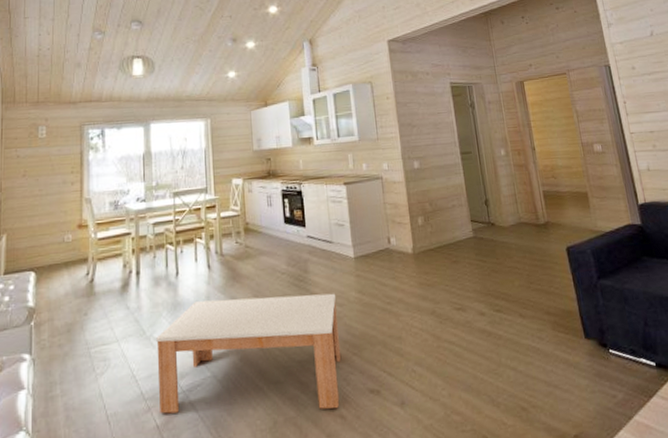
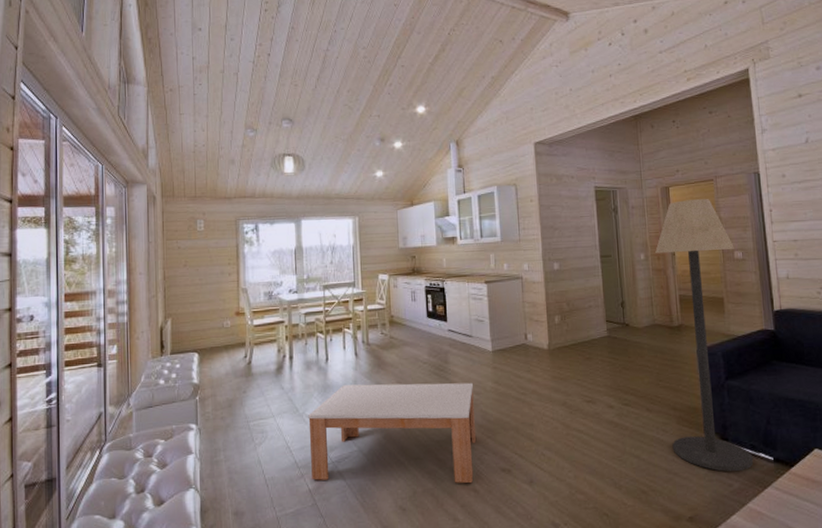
floor lamp: none [515,92,636,381] -> present [655,198,754,471]

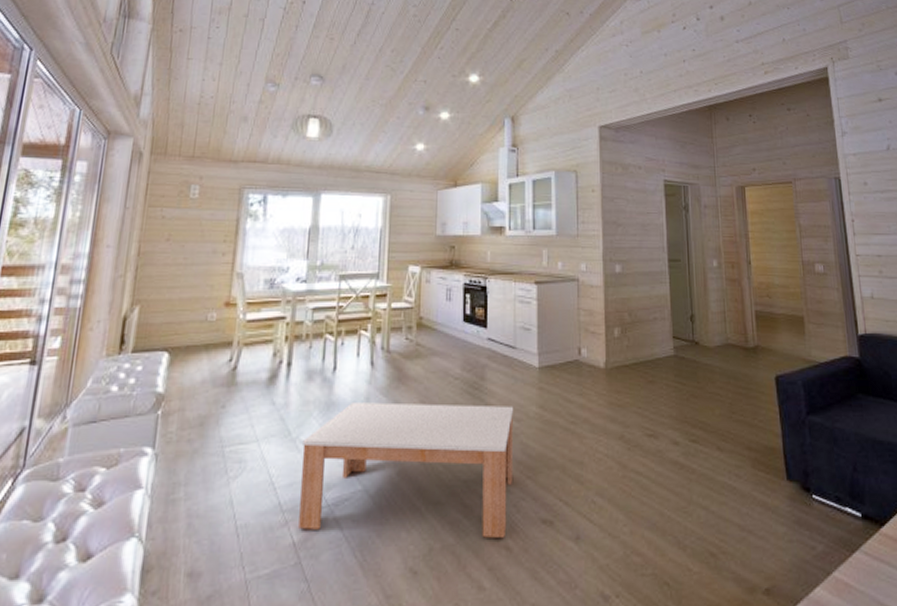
floor lamp: present [655,198,754,471] -> none [729,202,840,530]

